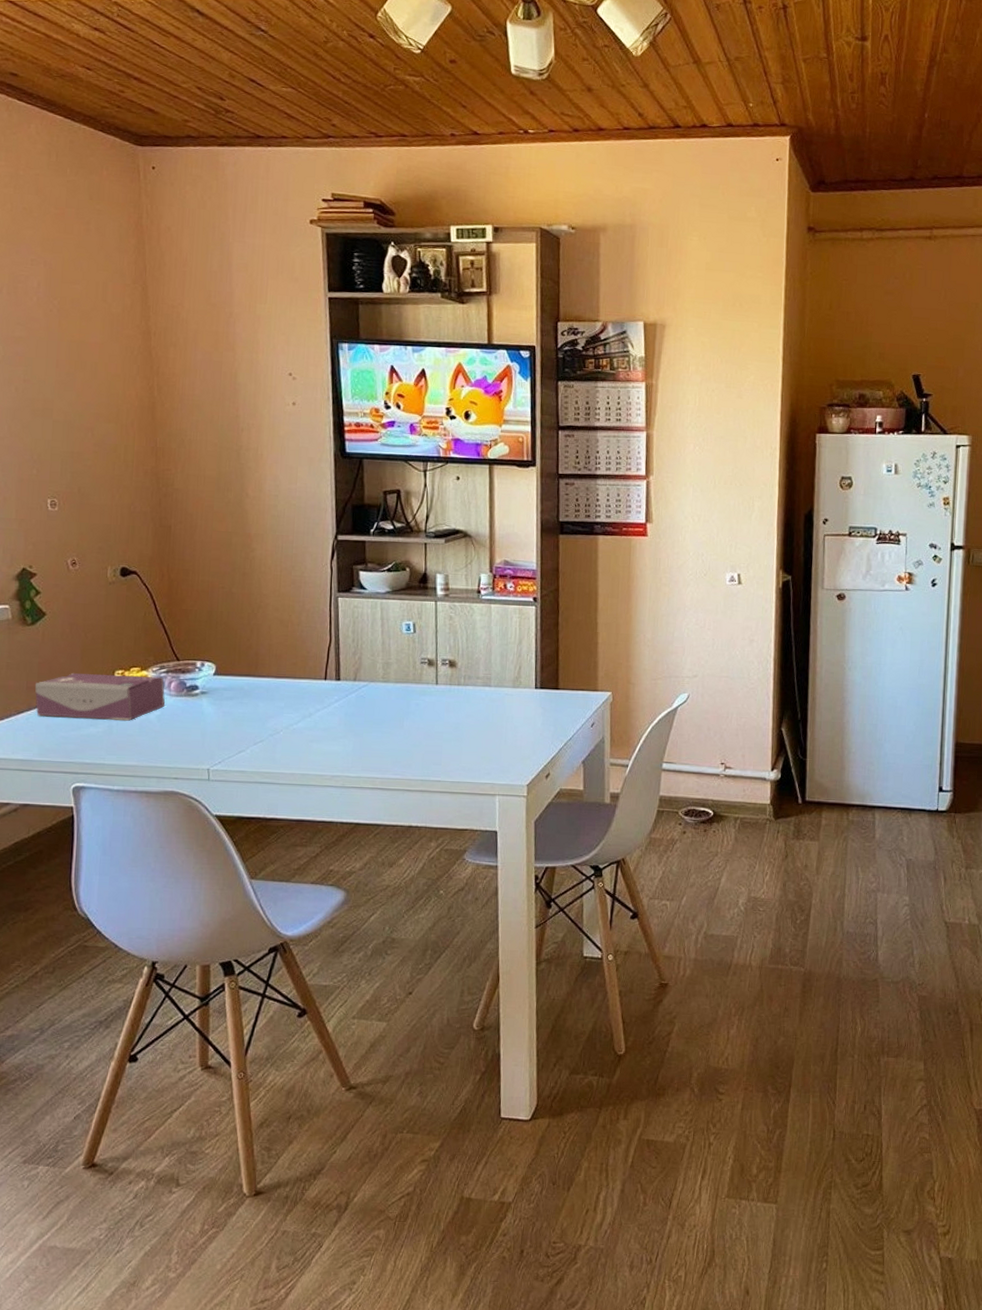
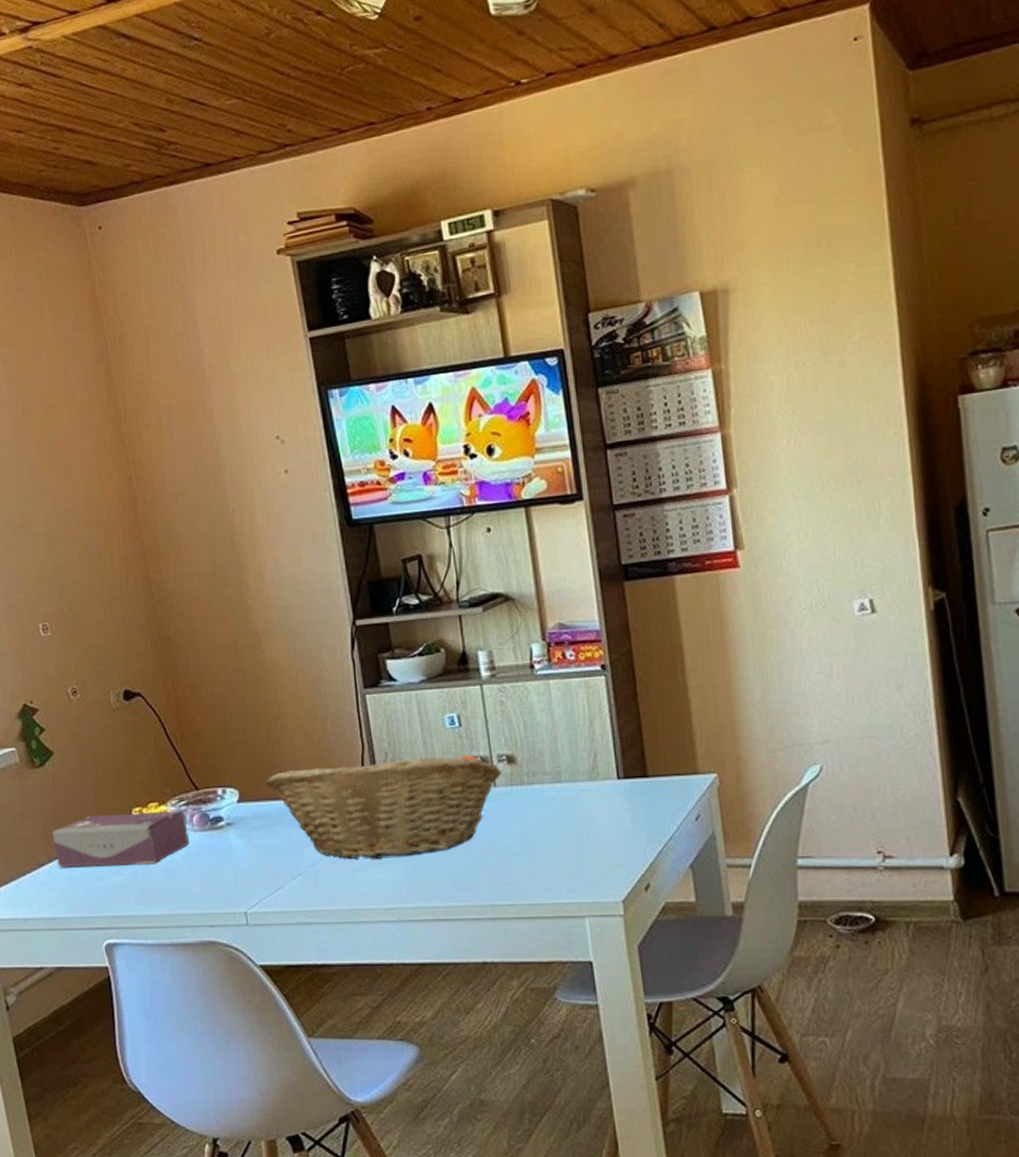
fruit basket: none [241,647,445,734] -> present [266,752,503,859]

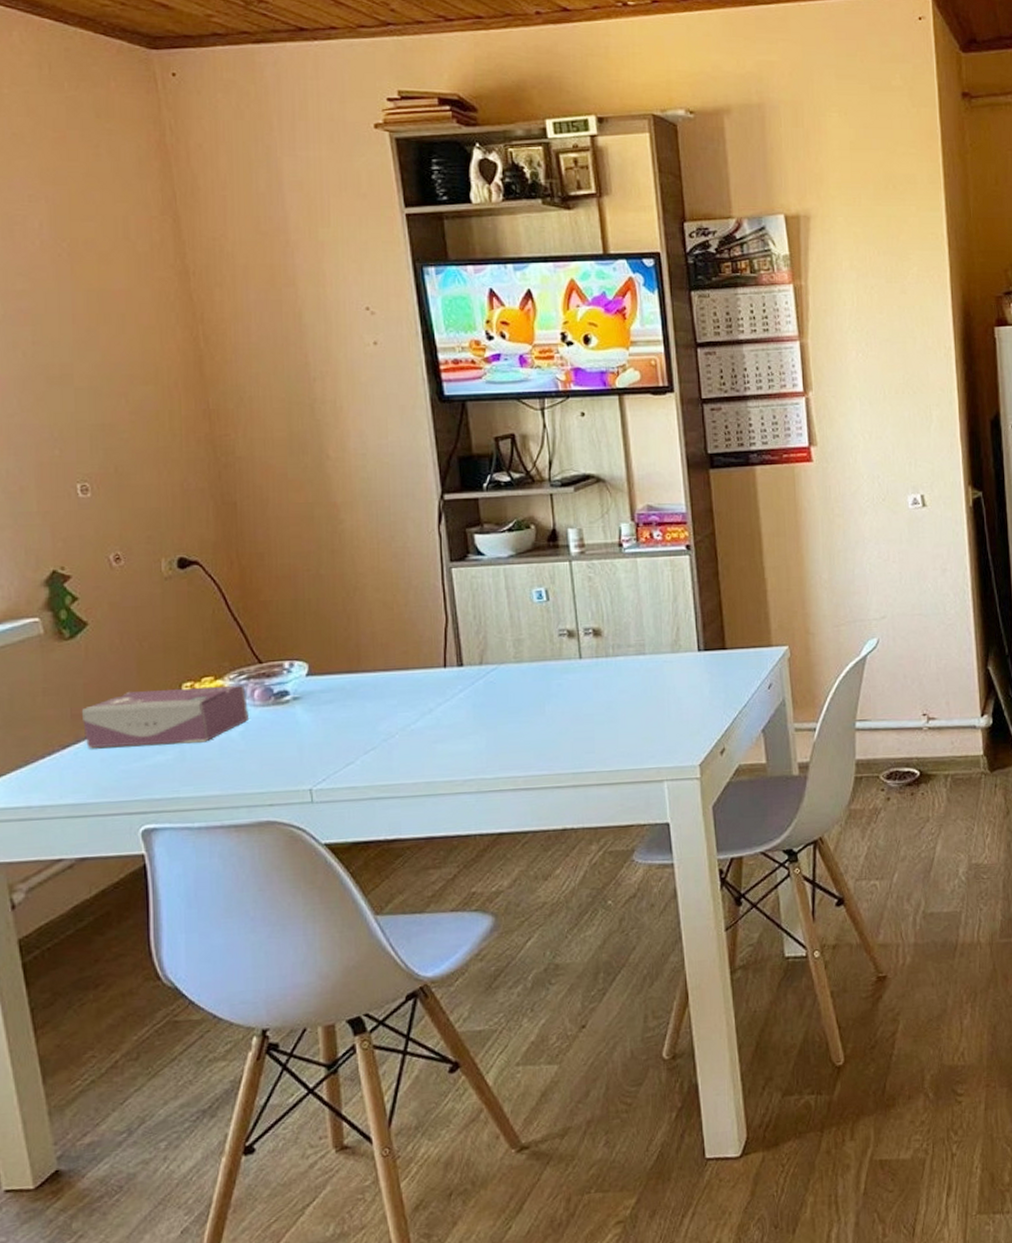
fruit basket: present [266,752,503,859] -> none [339,625,589,731]

